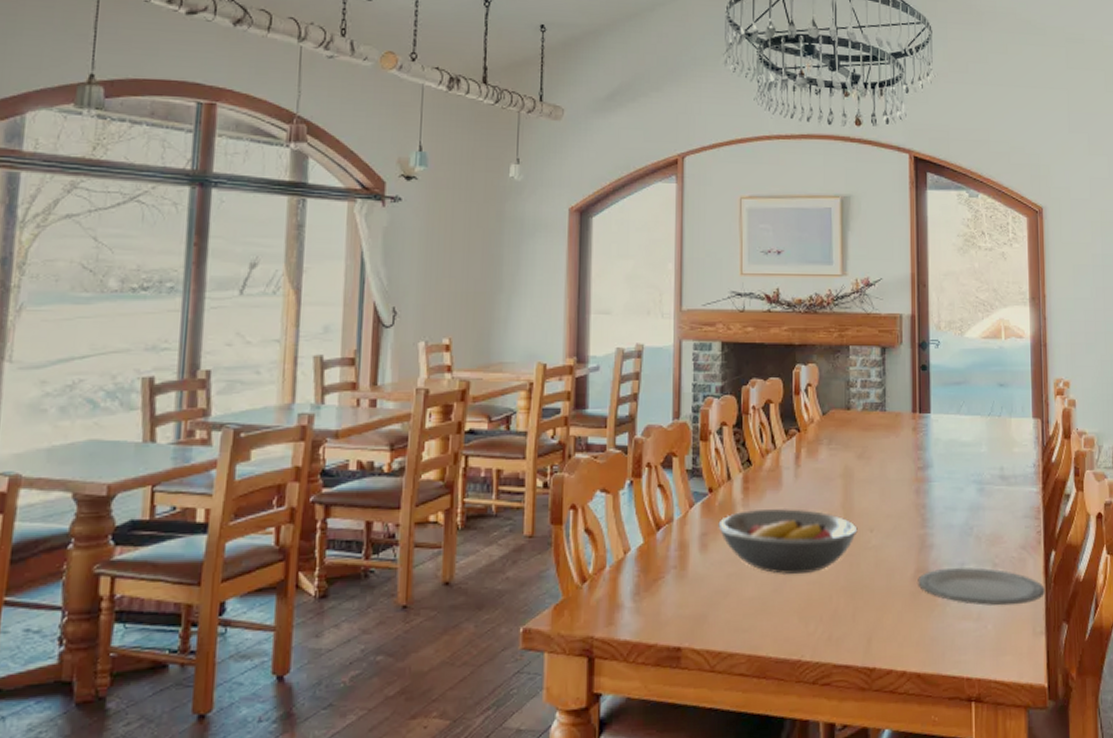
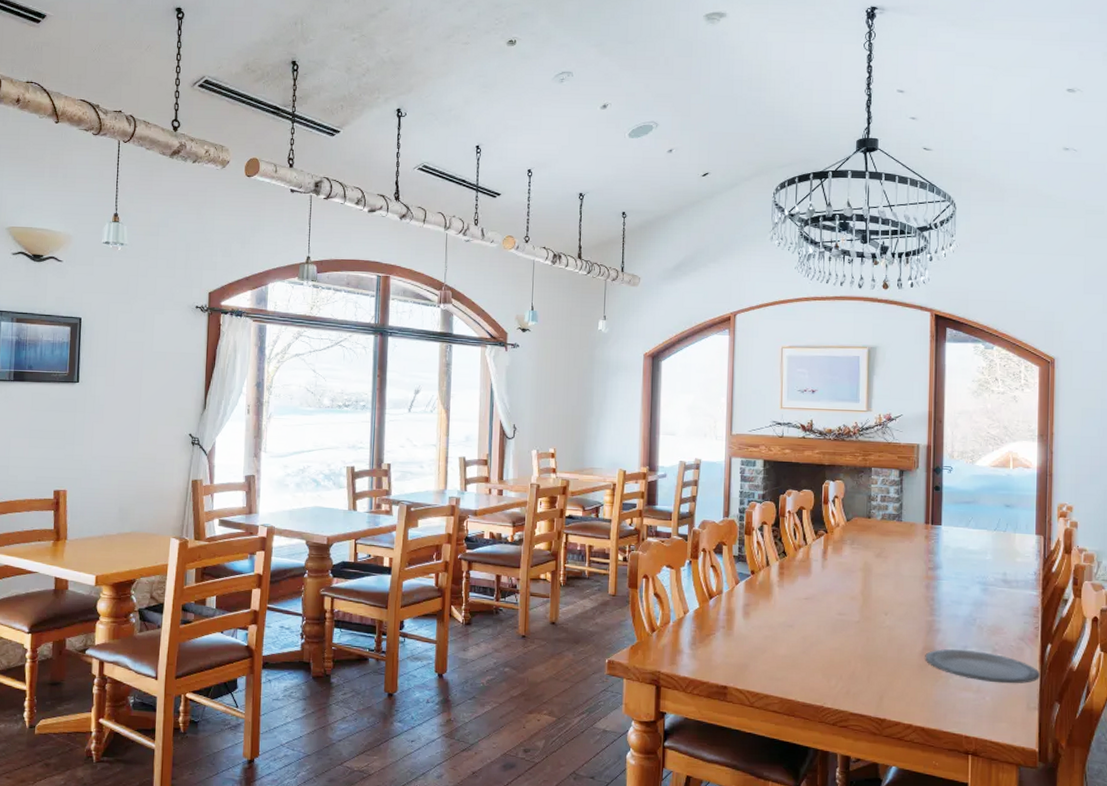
fruit bowl: present [718,509,858,574] -> none [758,590,874,642]

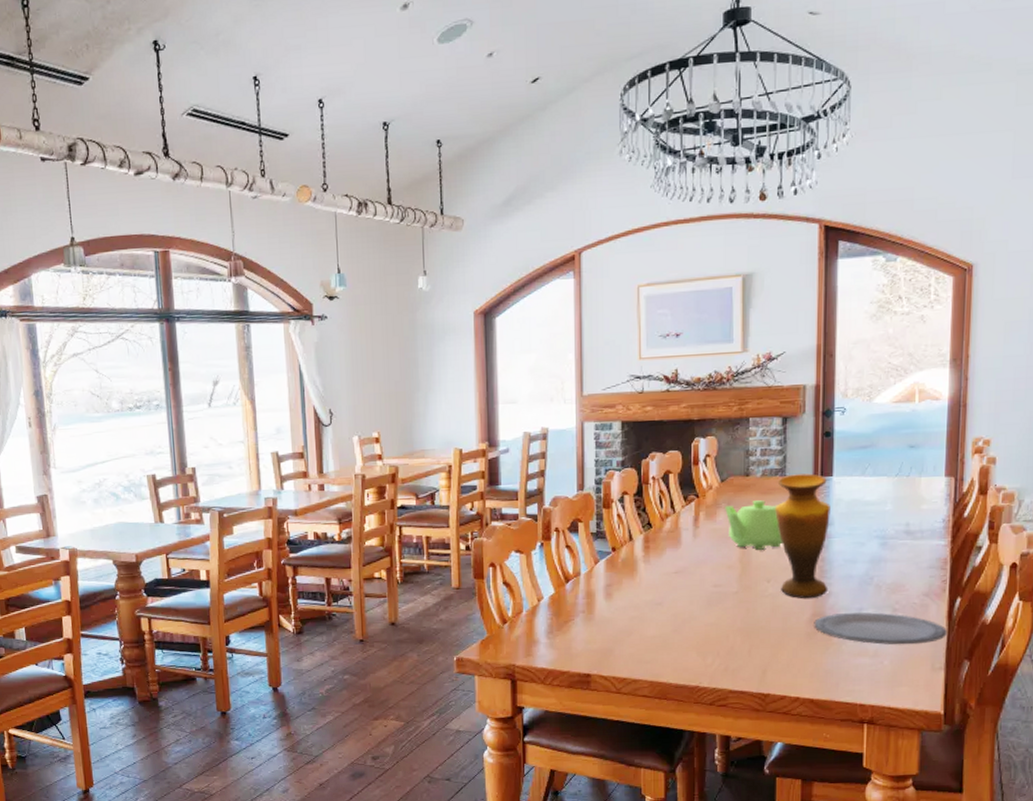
teapot: none [850,540,899,585] -> present [725,500,783,550]
vase: none [893,520,940,633] -> present [775,473,831,598]

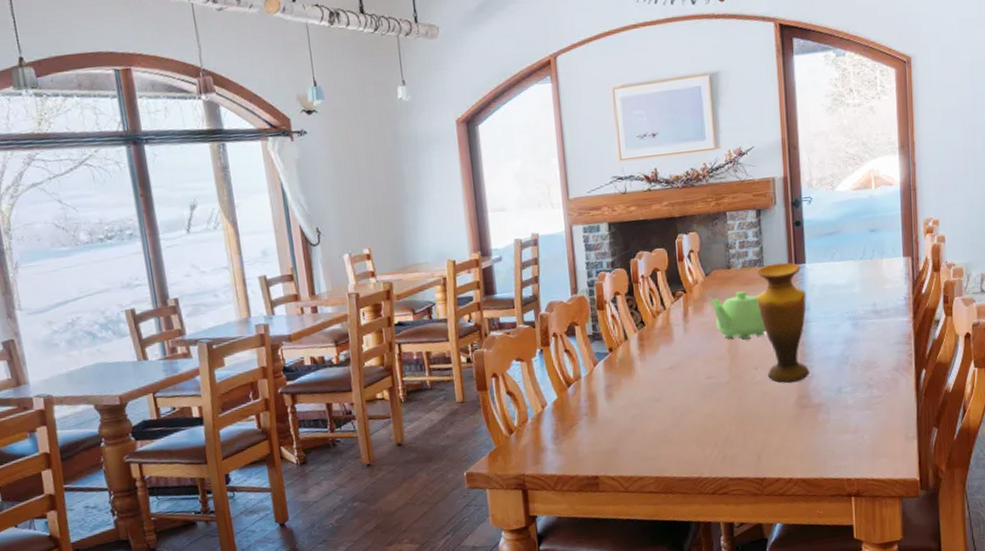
plate: present [814,612,947,645] -> none [800,389,916,420]

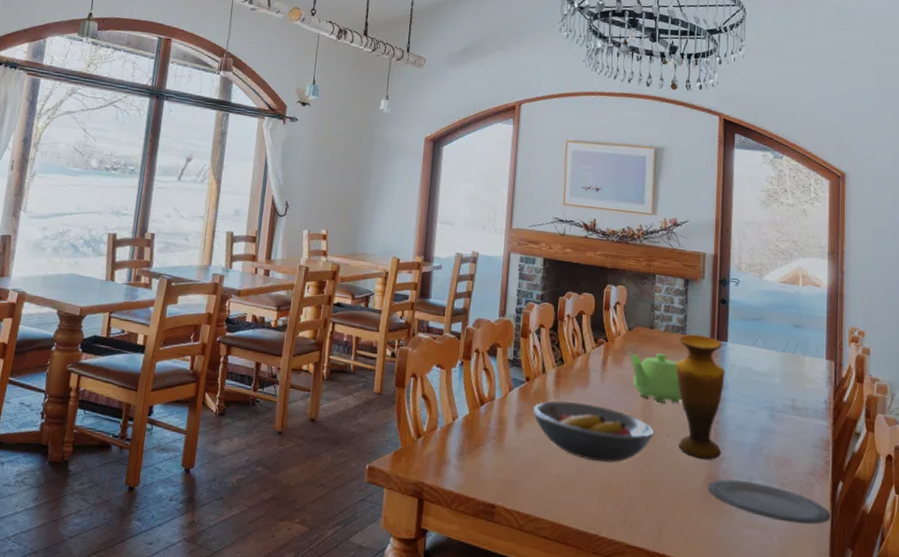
fruit bowl: none [620,357,744,412] -> present [532,401,655,463]
plate: none [800,389,916,420] -> present [708,479,831,525]

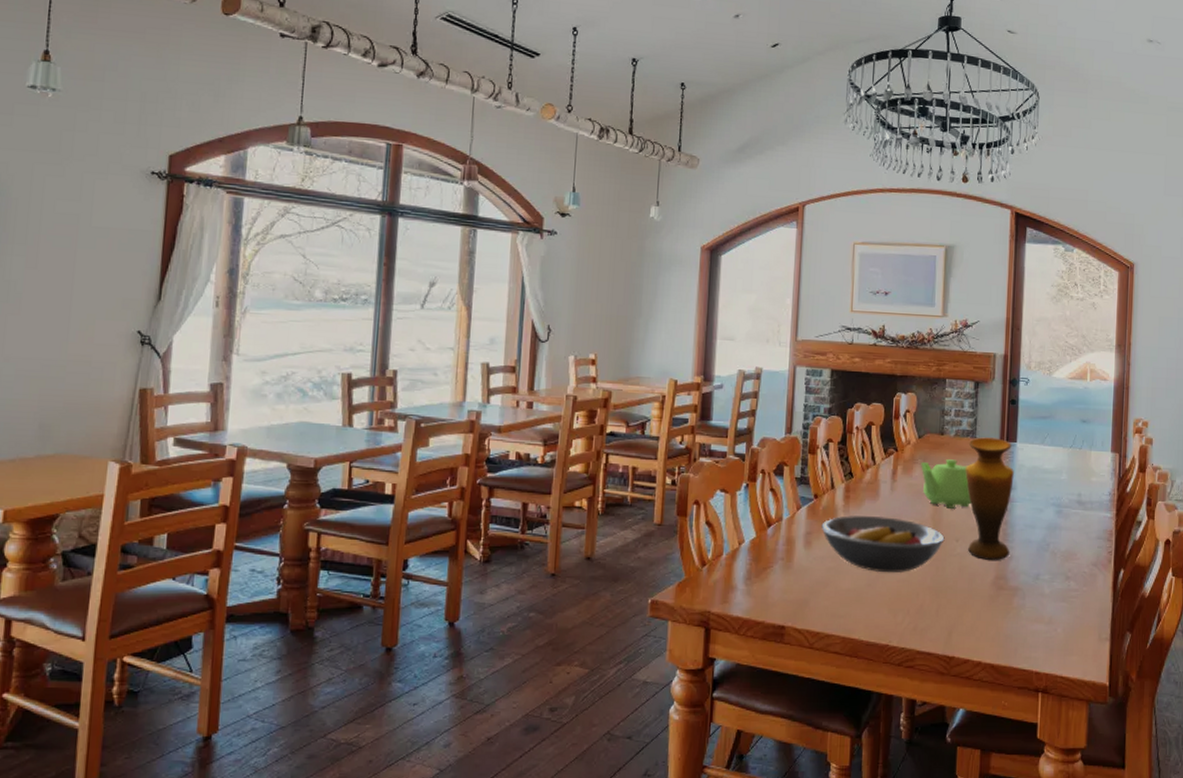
plate: present [708,479,831,525] -> none [996,577,1112,614]

